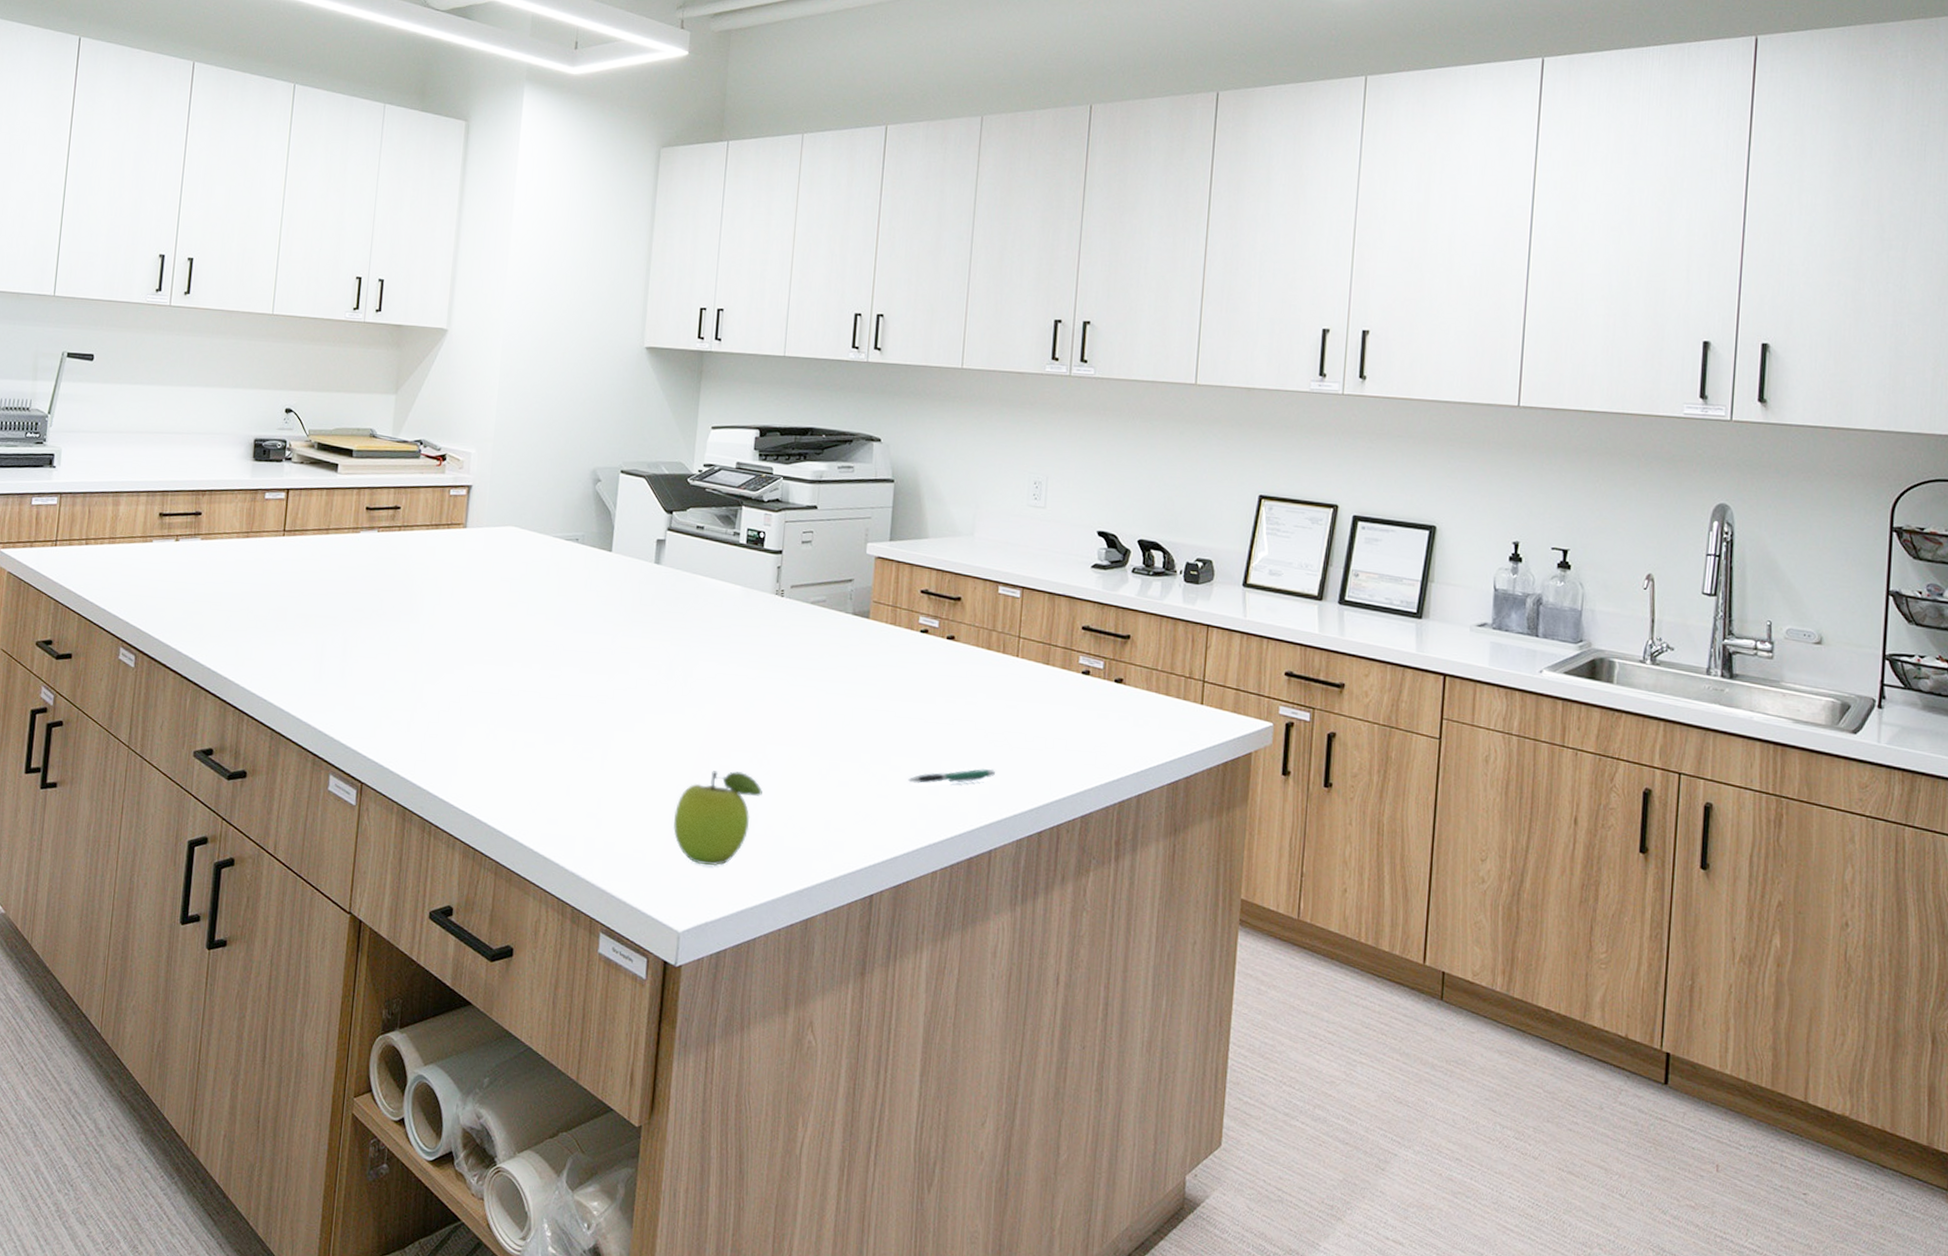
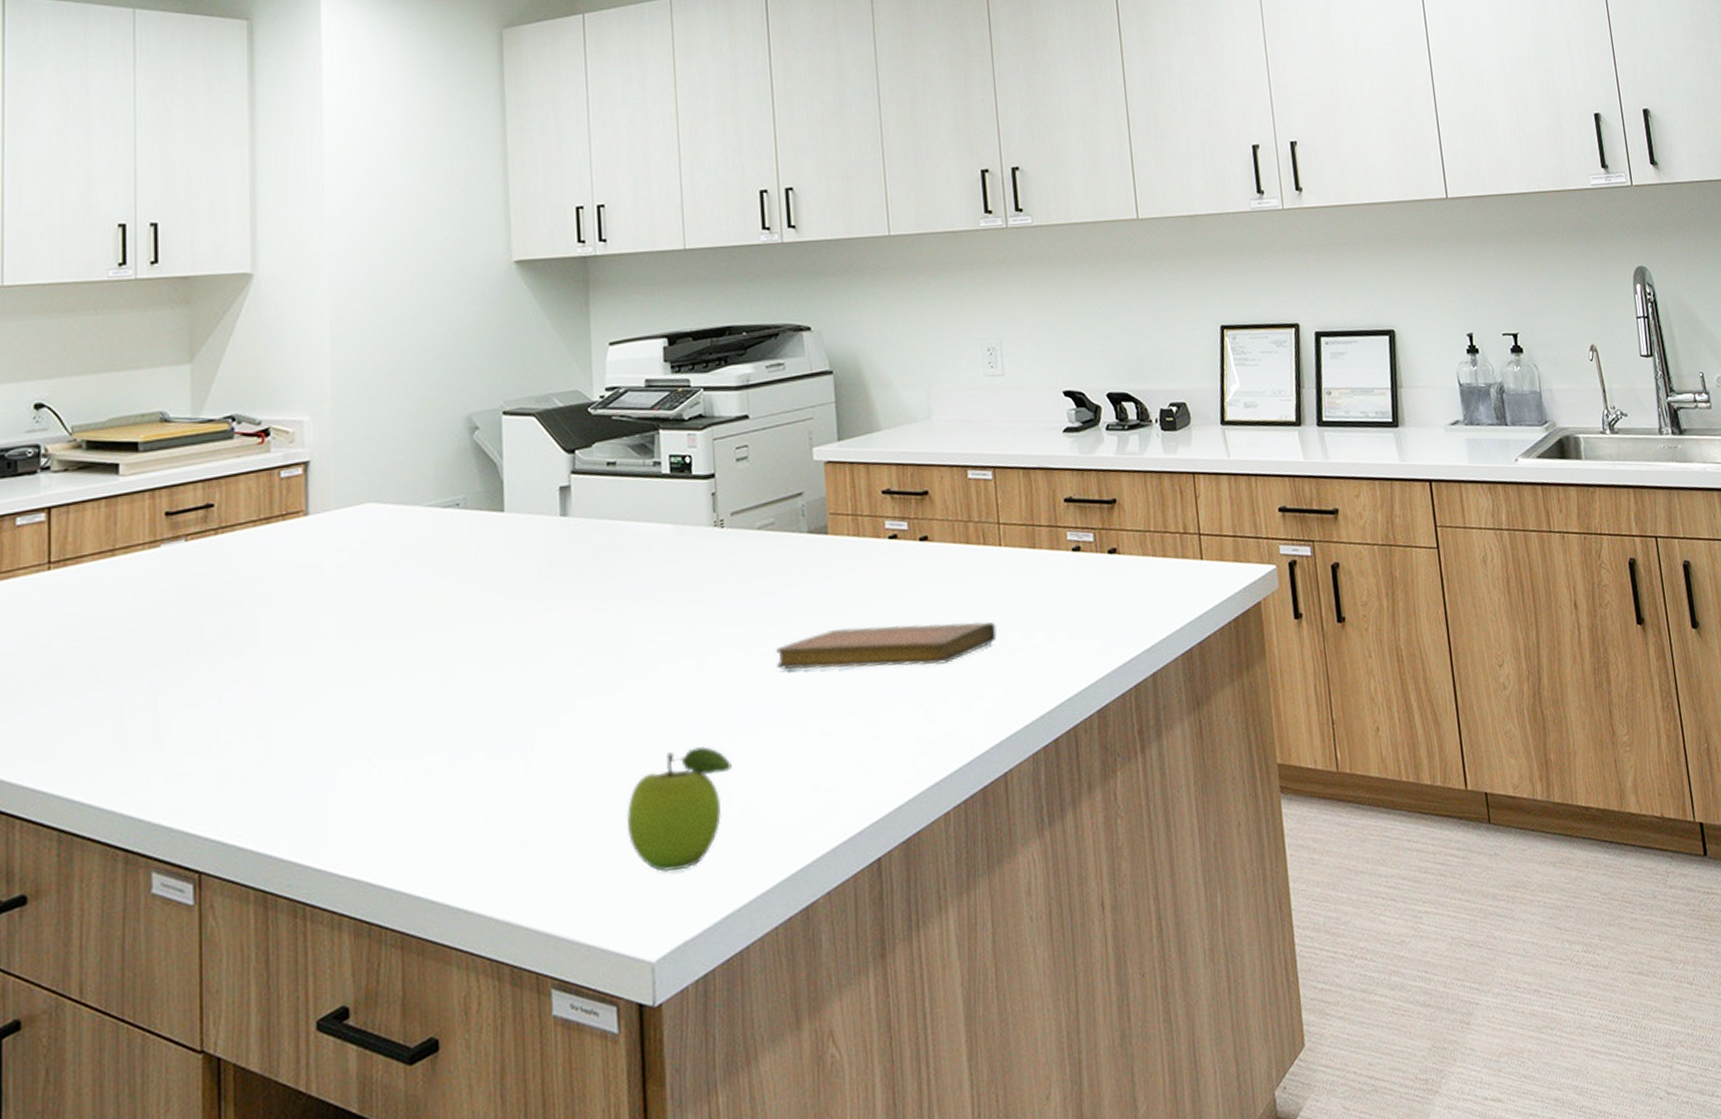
notebook: none [811,699,1002,748] -> present [776,621,997,670]
pen: present [908,768,995,784] -> none [900,678,997,715]

